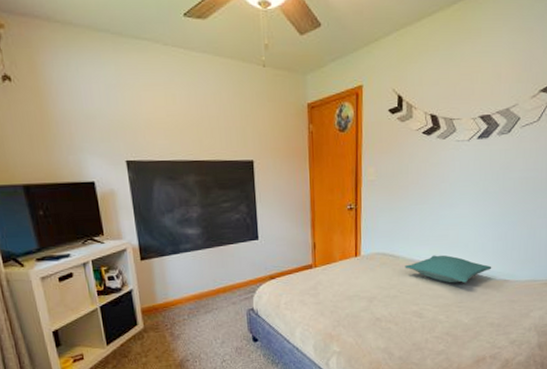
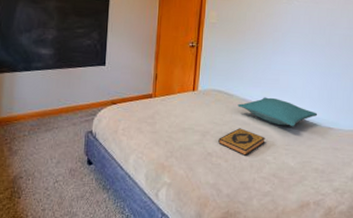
hardback book: none [387,290,437,317] -> present [218,128,266,156]

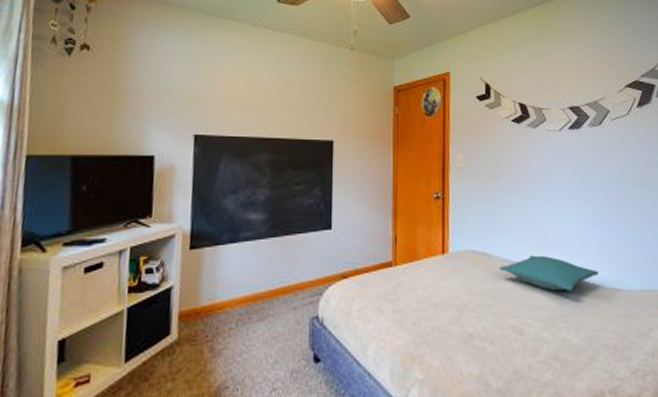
hardback book: present [218,128,266,156] -> none [480,298,539,334]

